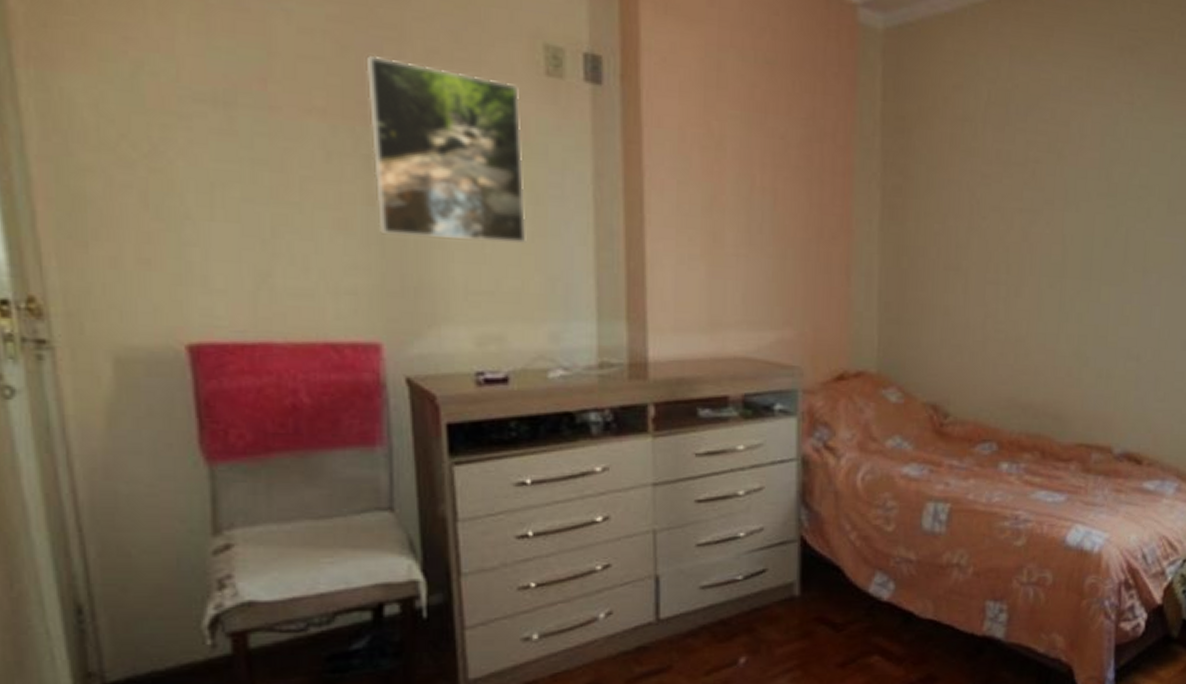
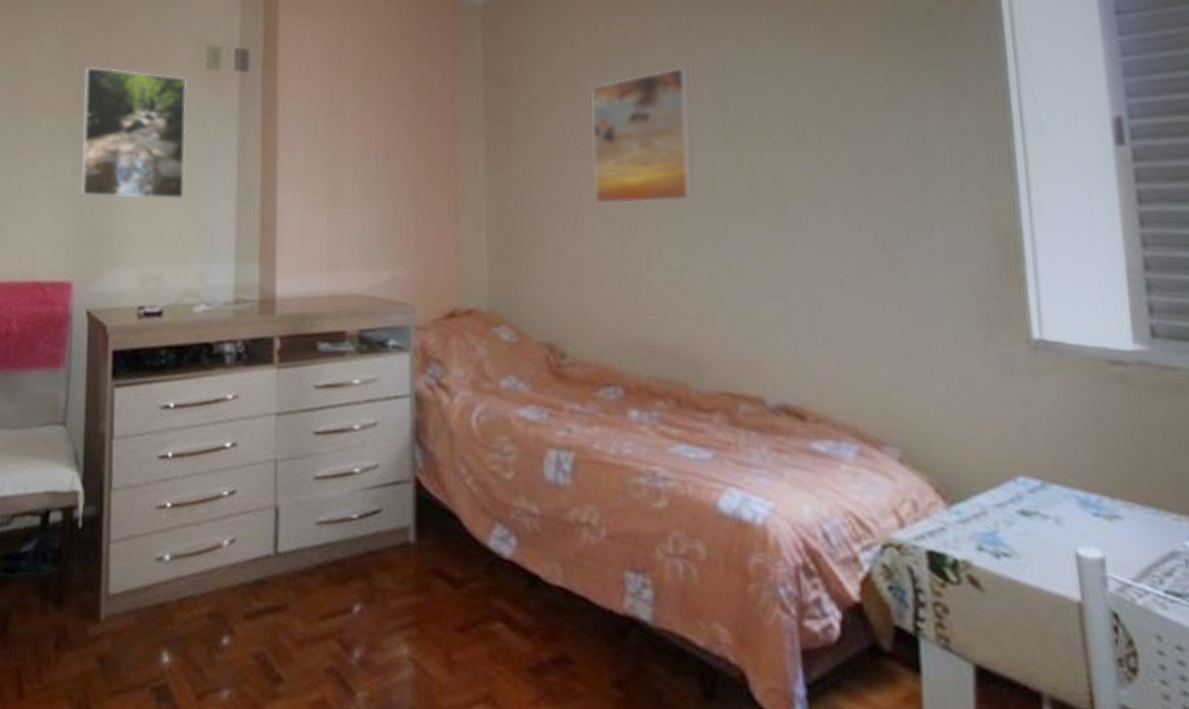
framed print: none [986,126,1083,267] -> present [590,67,694,205]

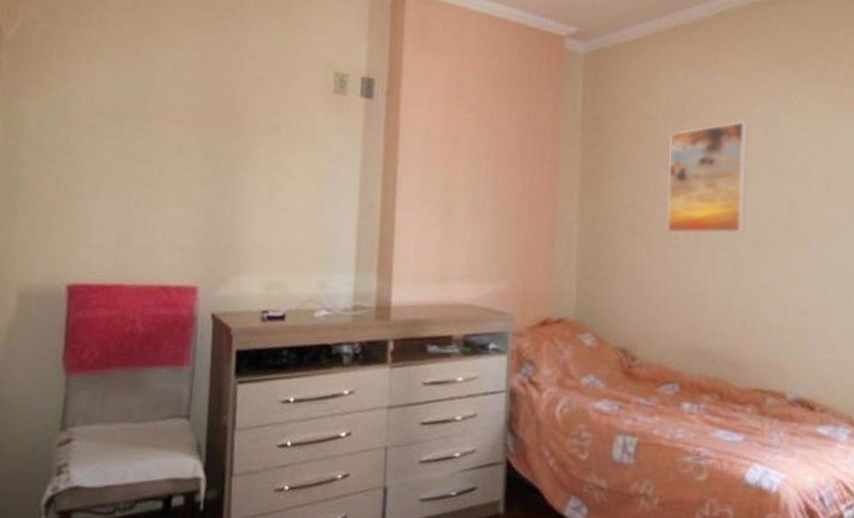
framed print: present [80,66,187,200] -> none [207,83,315,214]

